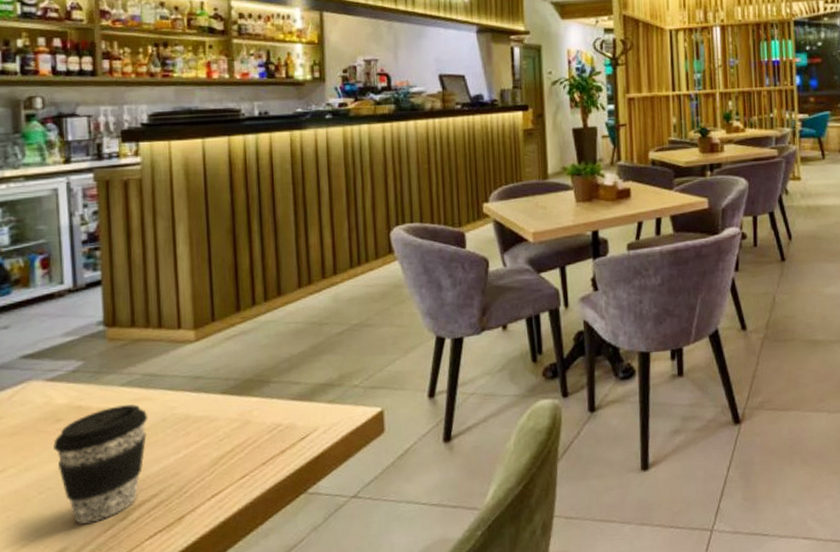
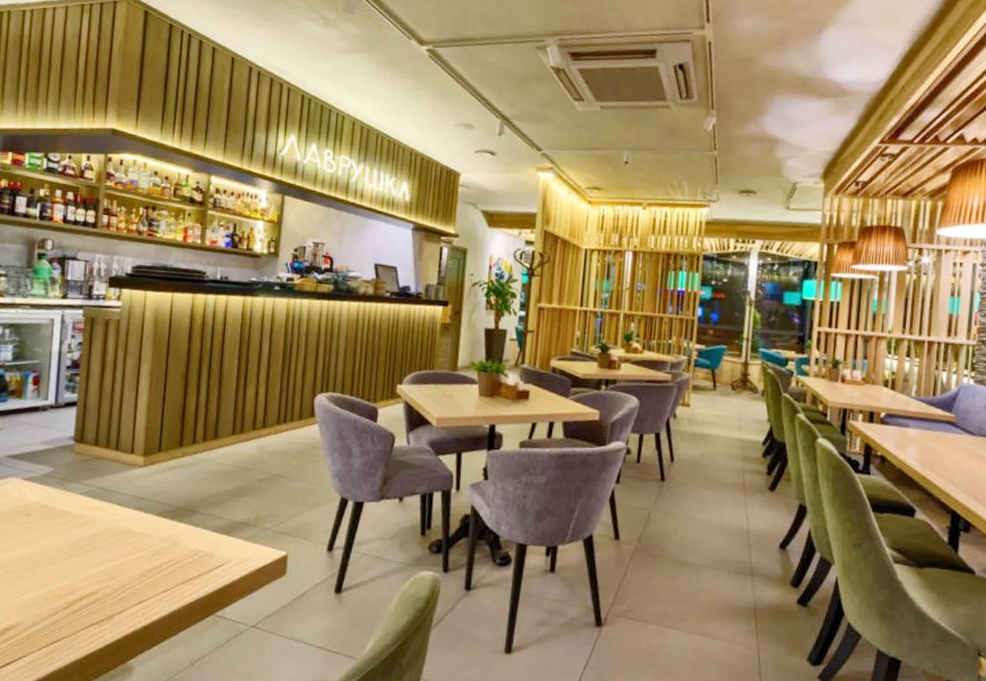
coffee cup: present [53,403,148,525] -> none [21,510,98,607]

